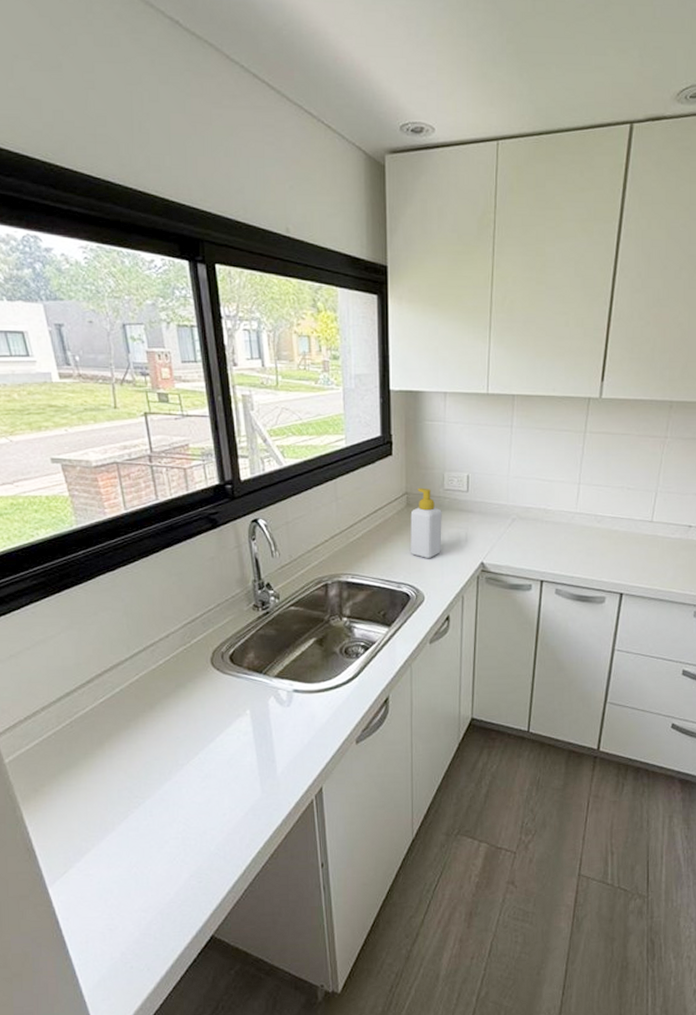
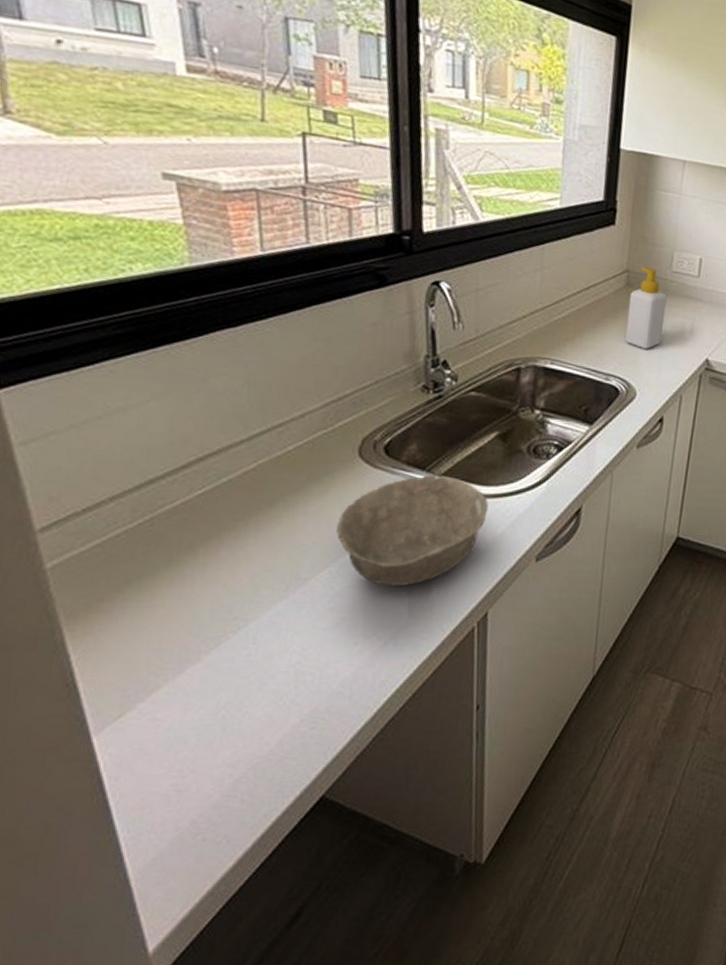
bowl: none [201,677,314,768] -> present [336,475,488,586]

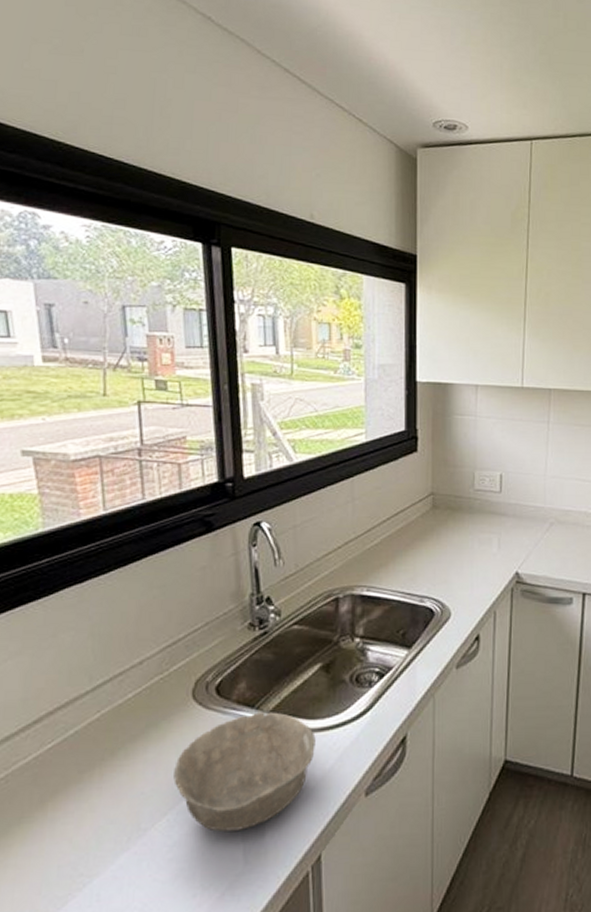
soap bottle: present [625,266,667,349] -> none [436,487,472,567]

